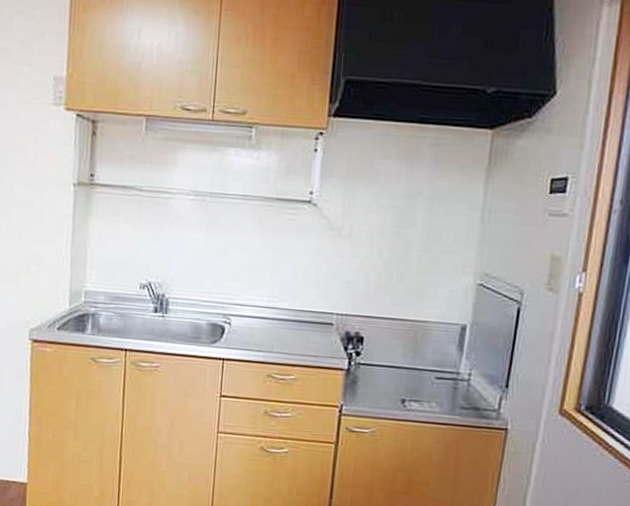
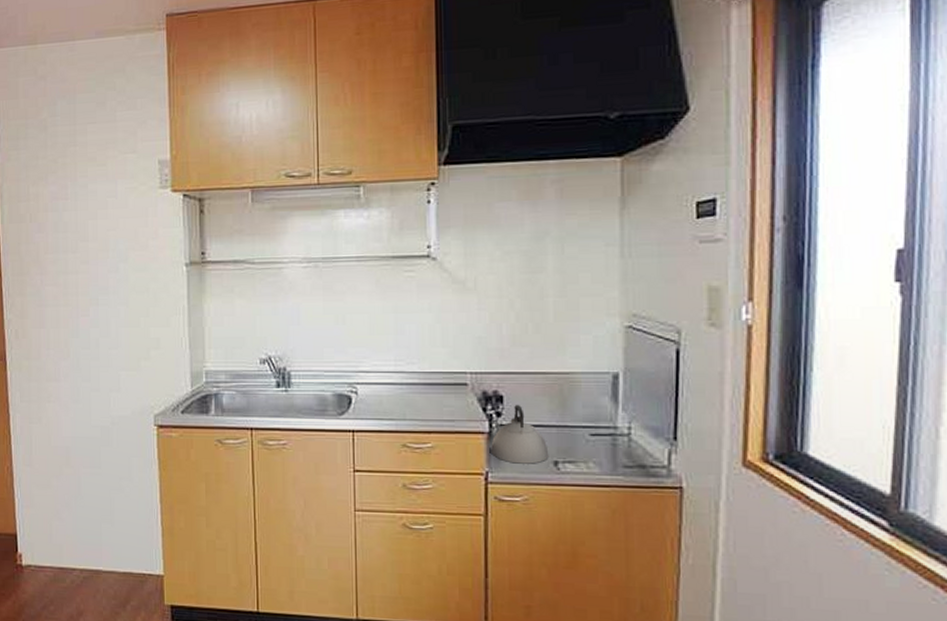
kettle: none [347,345,398,401] -> present [491,404,549,464]

